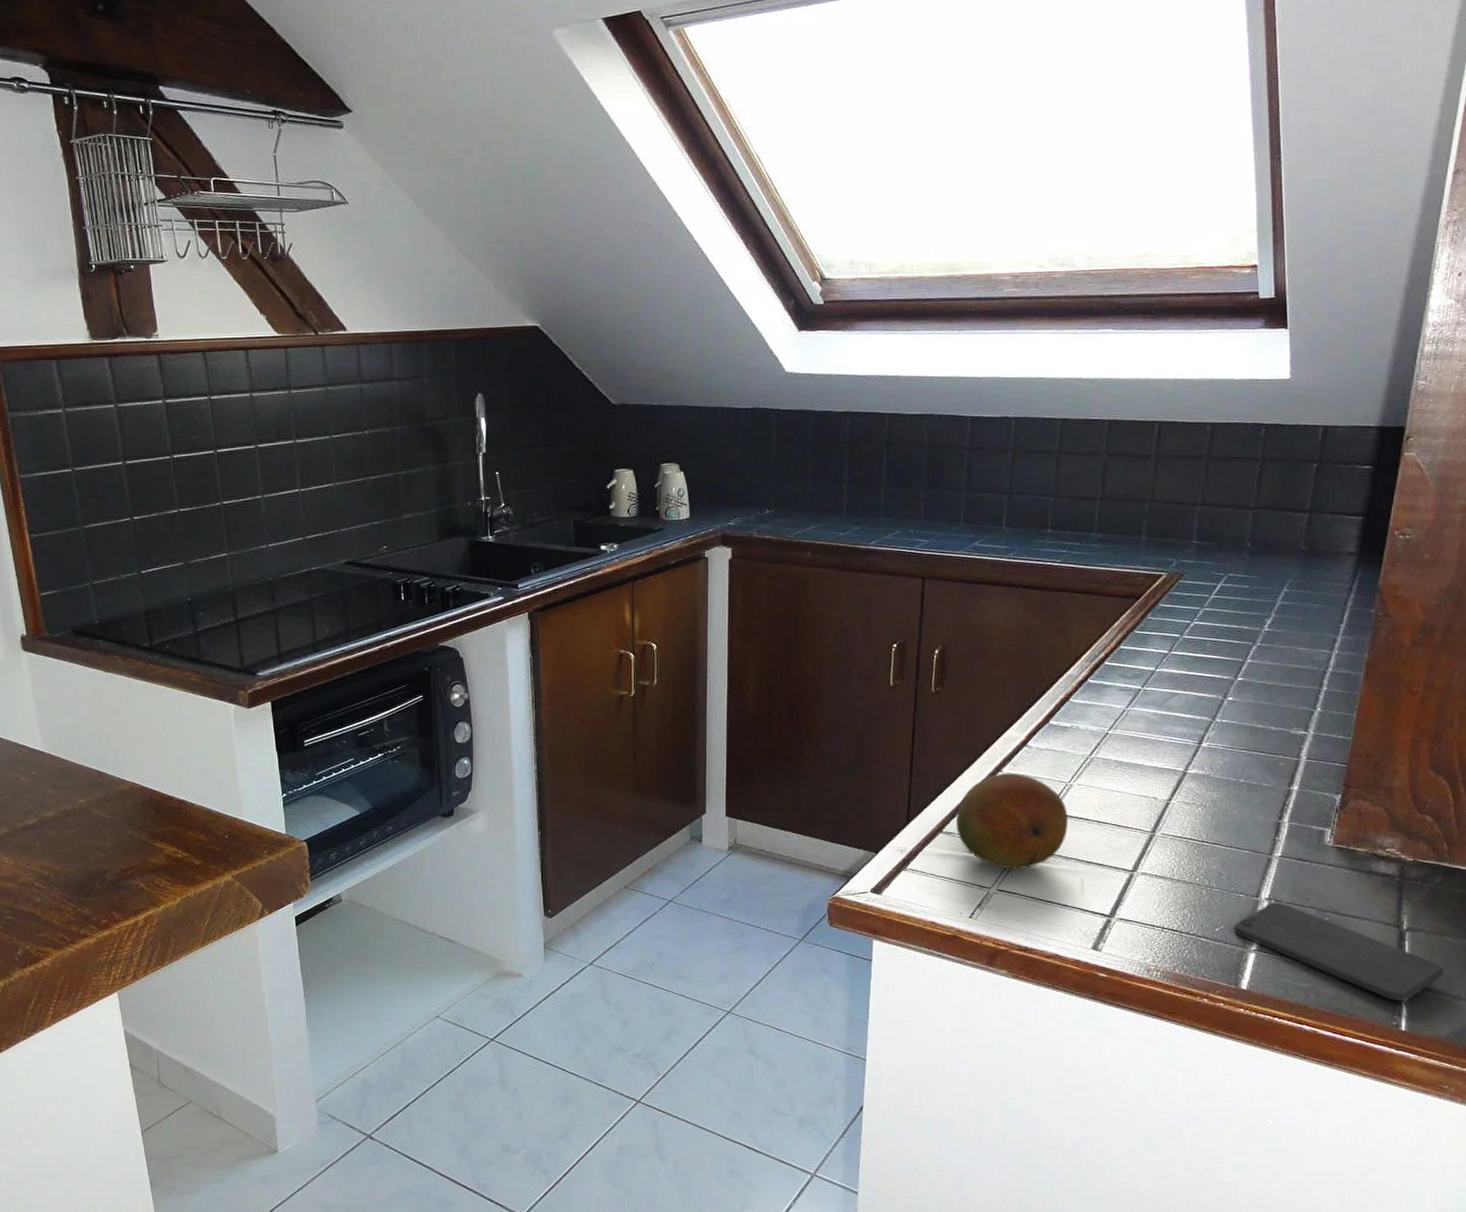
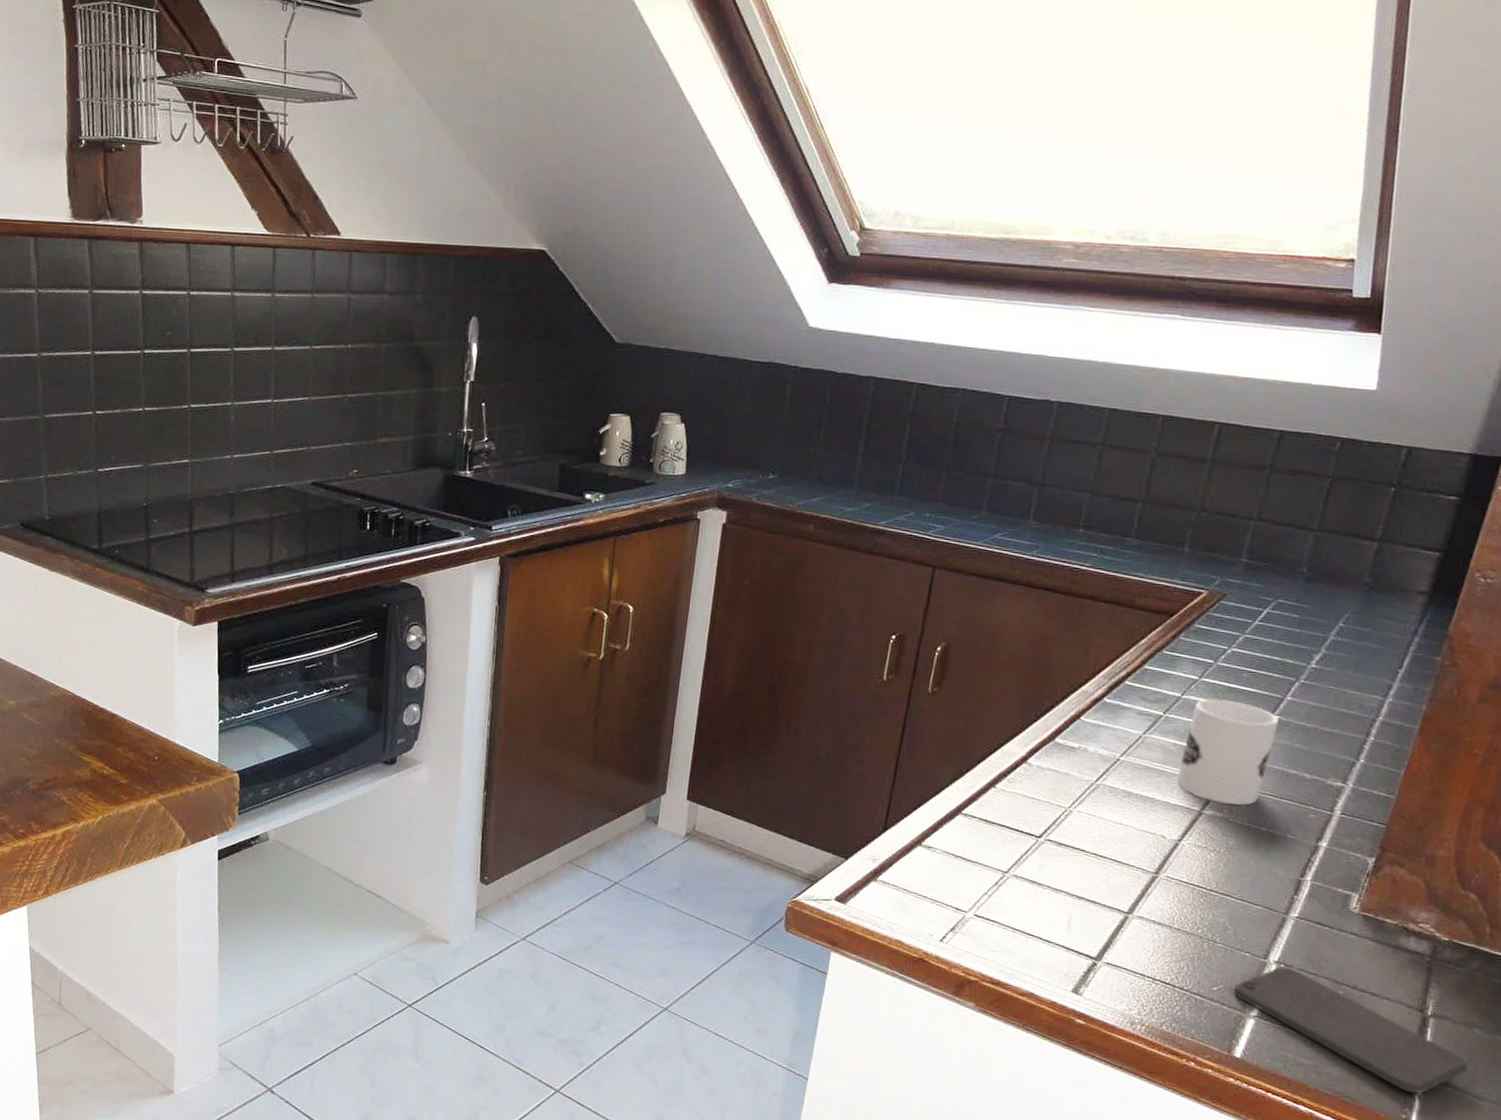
fruit: present [955,773,1068,870] -> none [937,789,1063,896]
mug: none [1160,668,1242,762] -> present [1176,699,1279,806]

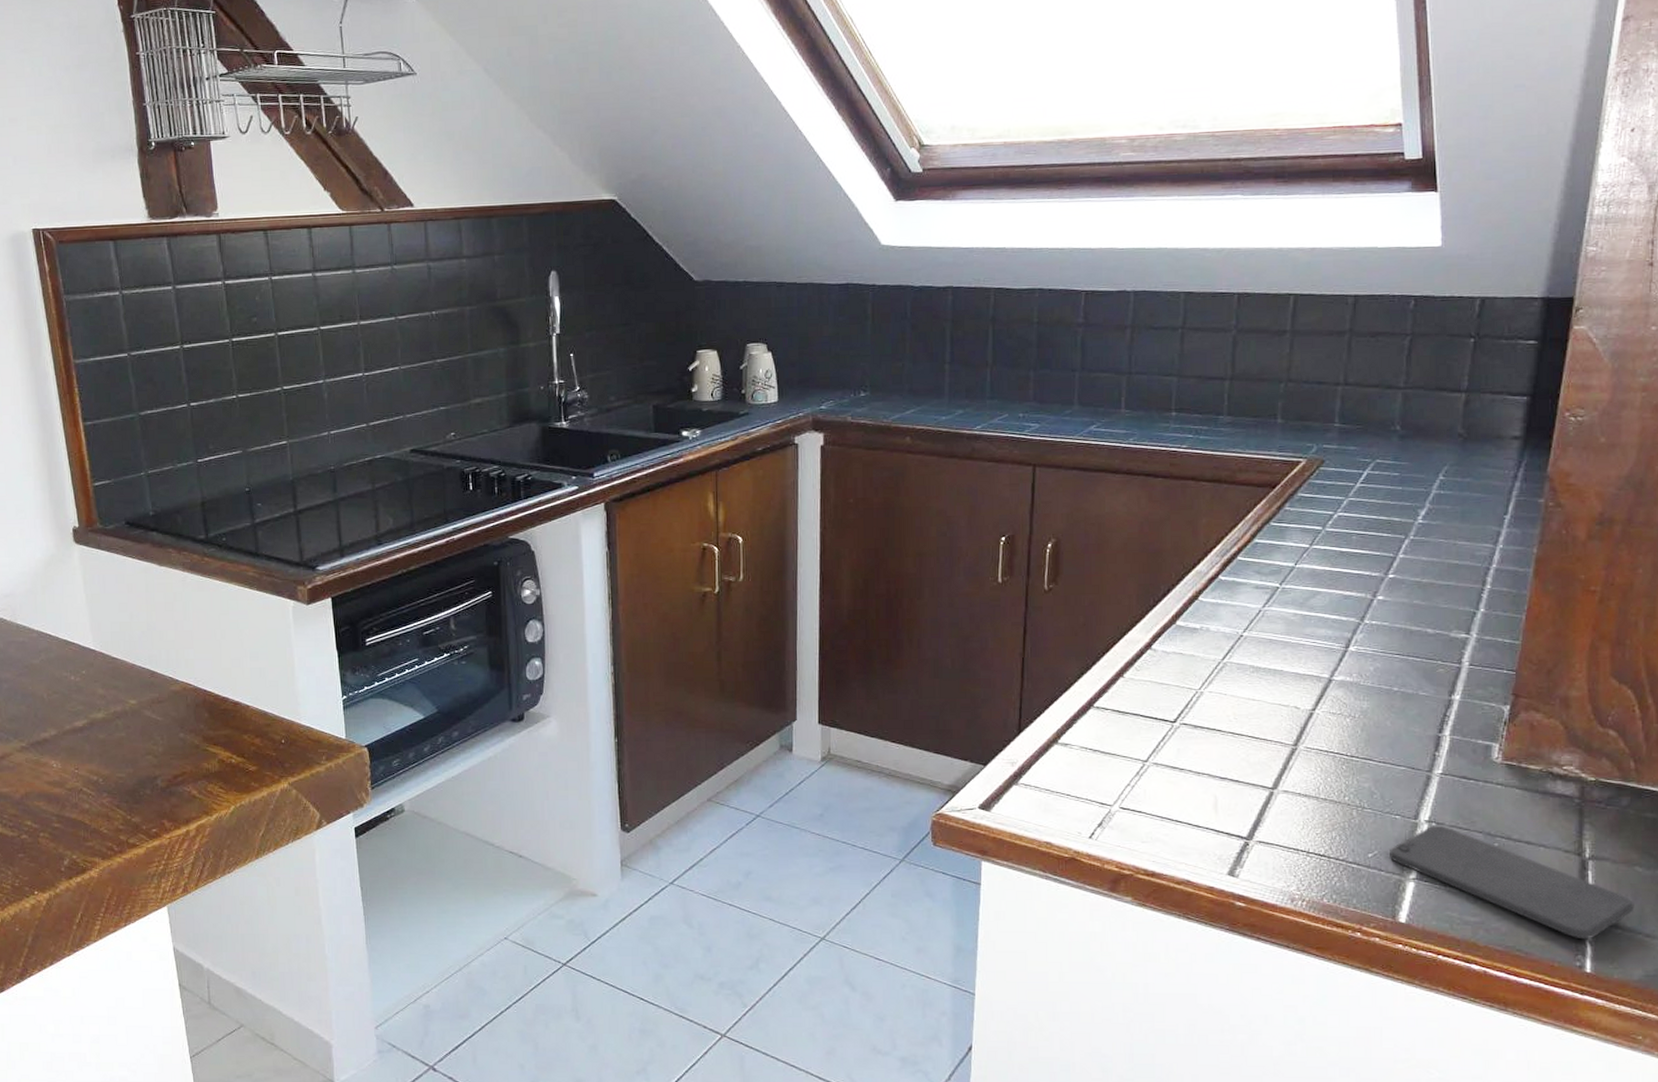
mug: present [1176,699,1279,806] -> none [1301,564,1394,668]

